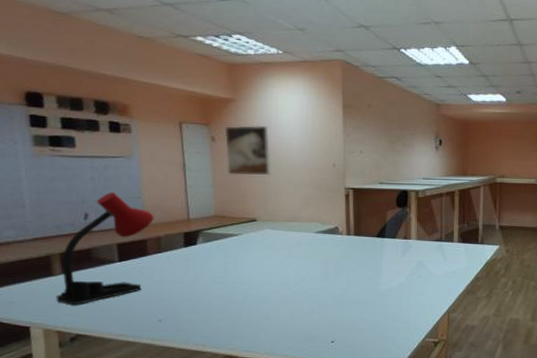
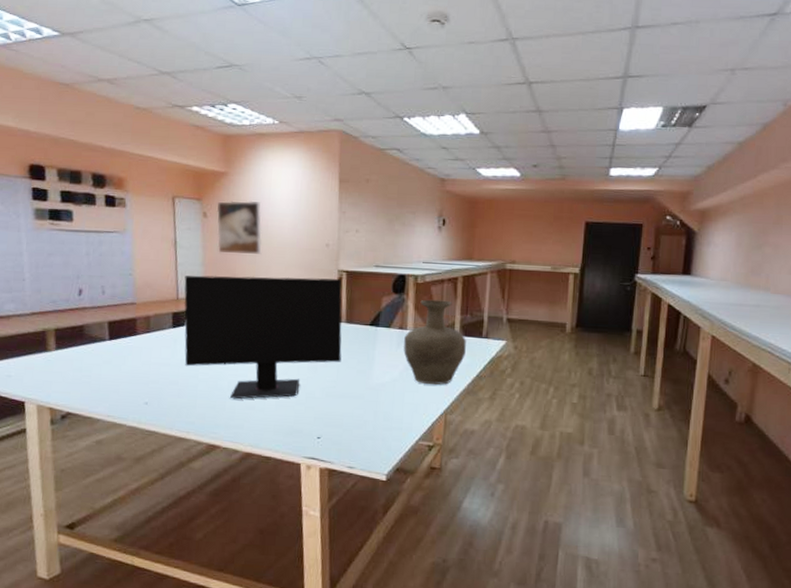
desk lamp: present [56,191,154,306] -> none [49,267,144,383]
computer monitor: none [194,195,351,312] -> present [184,275,342,400]
vase: none [408,211,464,288] -> present [403,299,466,385]

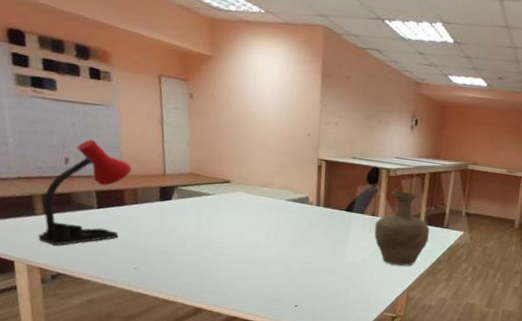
desk lamp: none [49,267,144,383] -> present [38,139,132,246]
computer monitor: present [184,275,342,400] -> none [171,153,321,270]
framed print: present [216,200,262,254] -> none [202,84,247,138]

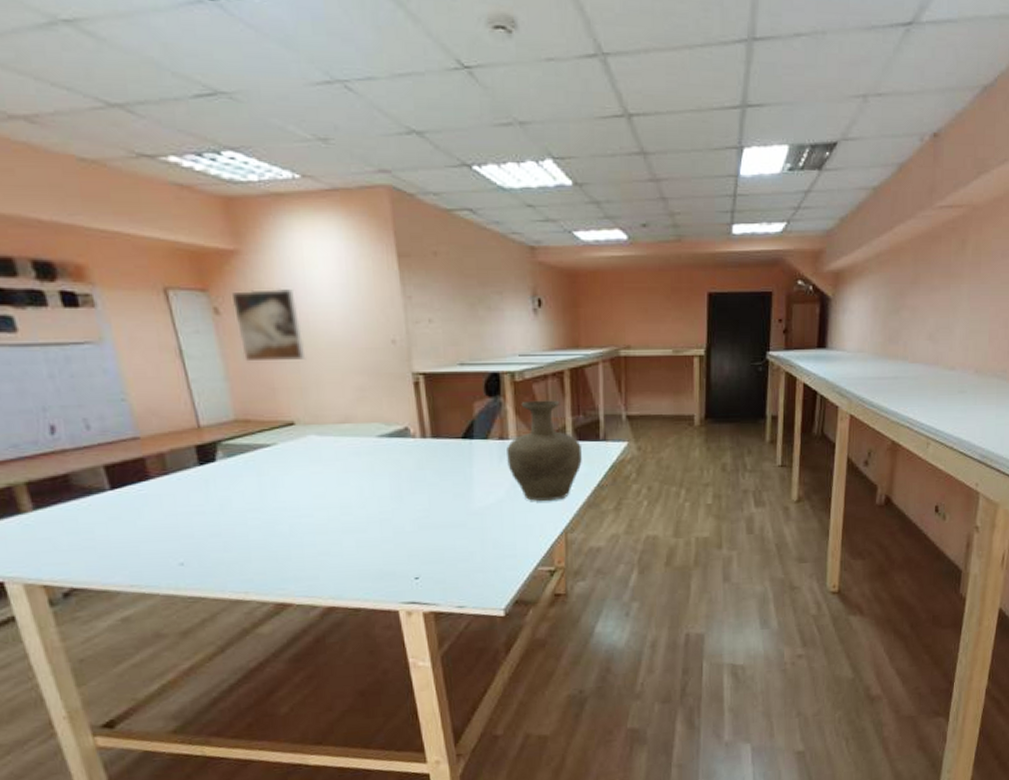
desk lamp: present [38,139,132,246] -> none [29,393,150,551]
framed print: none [202,84,247,138] -> present [231,288,306,362]

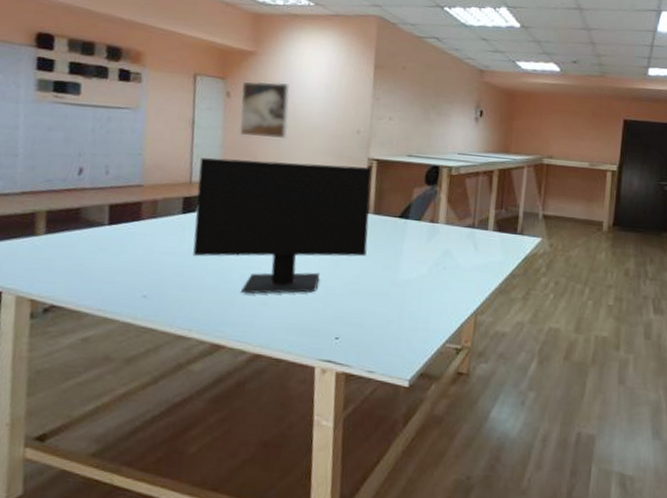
computer monitor: none [203,383,432,546] -> present [192,157,372,294]
vase: present [507,400,582,502] -> none [433,192,500,283]

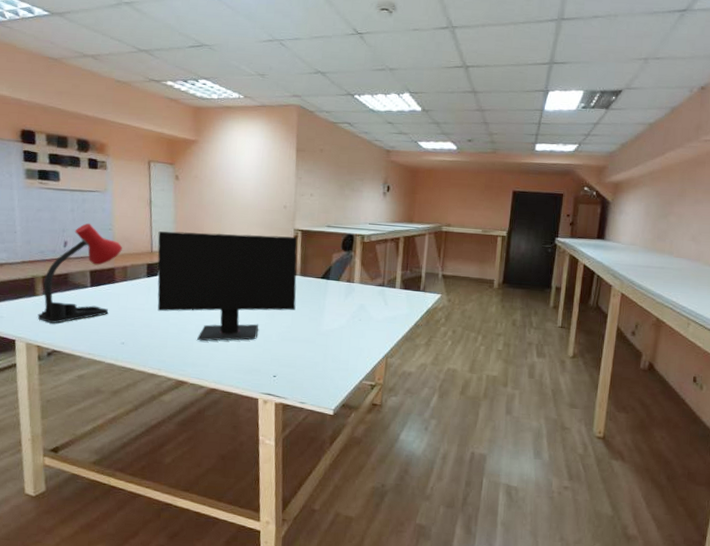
desk lamp: none [34,146,154,272] -> present [37,223,122,324]
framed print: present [239,81,290,138] -> none [187,165,227,214]

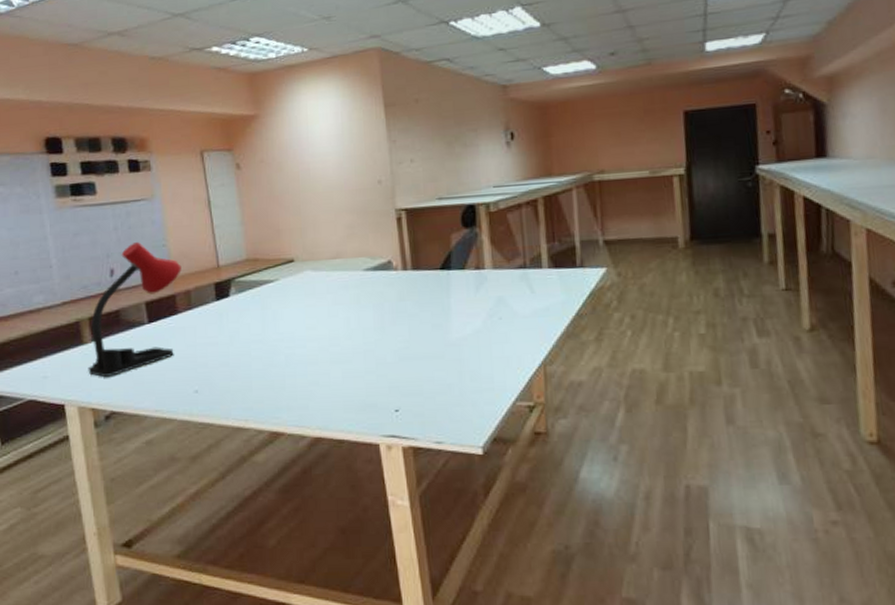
computer monitor: present [157,231,298,341] -> none [223,218,412,376]

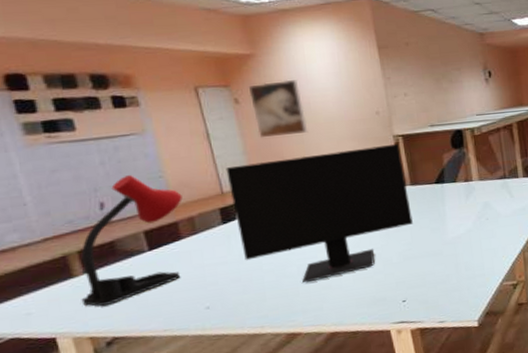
computer monitor: none [223,218,412,376] -> present [226,143,413,284]
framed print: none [250,143,306,208] -> present [248,79,309,138]

